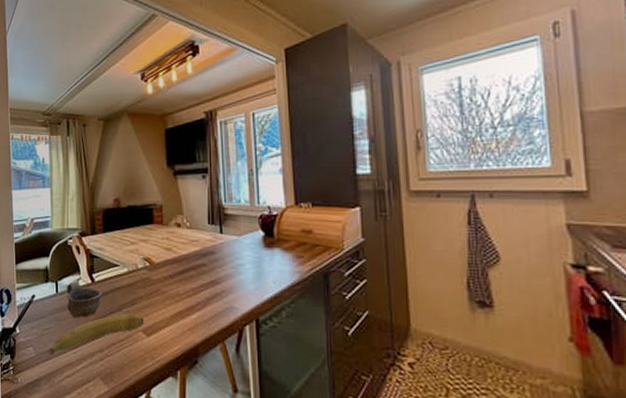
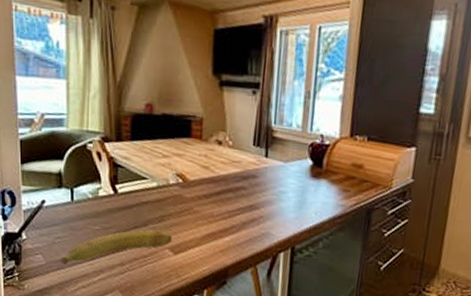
cup: present [66,282,103,319] -> none [83,190,126,230]

